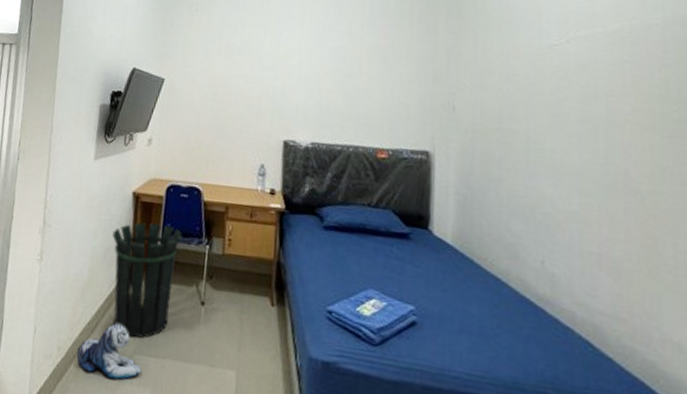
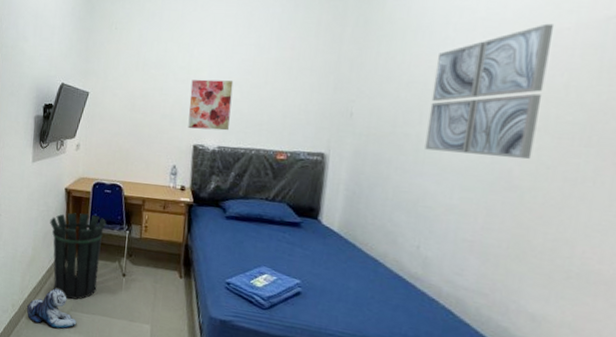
wall art: none [277,67,326,125] -> present [188,79,234,131]
wall art: none [534,18,645,160] -> present [425,23,555,160]

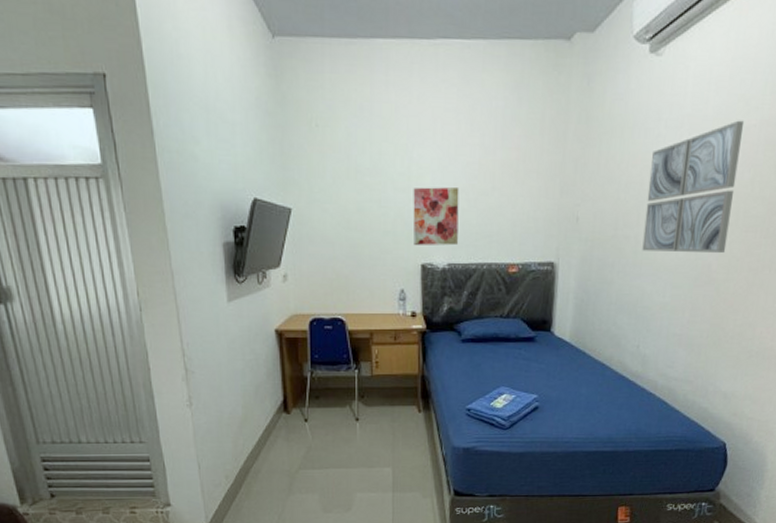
plush toy: present [26,288,77,329] -> none [244,448,308,493]
waste bin: present [50,212,107,300] -> none [261,356,331,457]

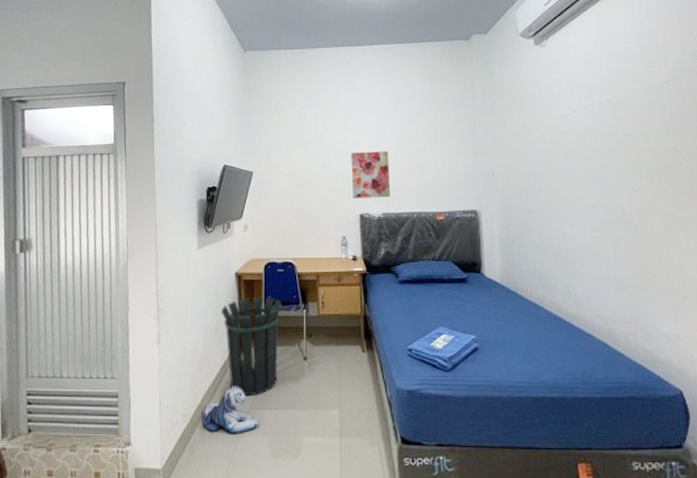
plush toy: none [244,448,308,493] -> present [200,387,259,434]
waste bin: none [261,356,331,457] -> present [221,297,282,397]
wall art: present [642,120,745,254] -> none [550,89,636,200]

